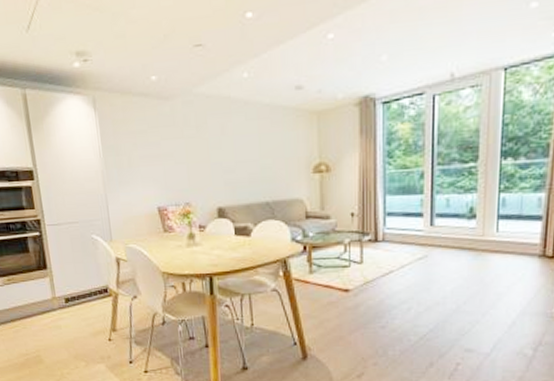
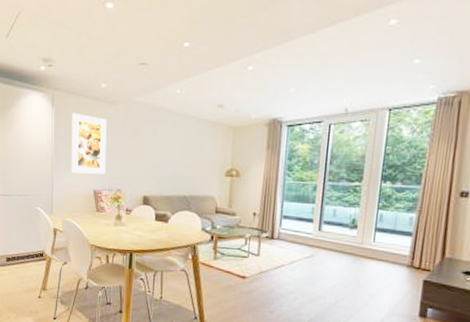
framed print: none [120,115,169,189] -> present [71,112,107,175]

